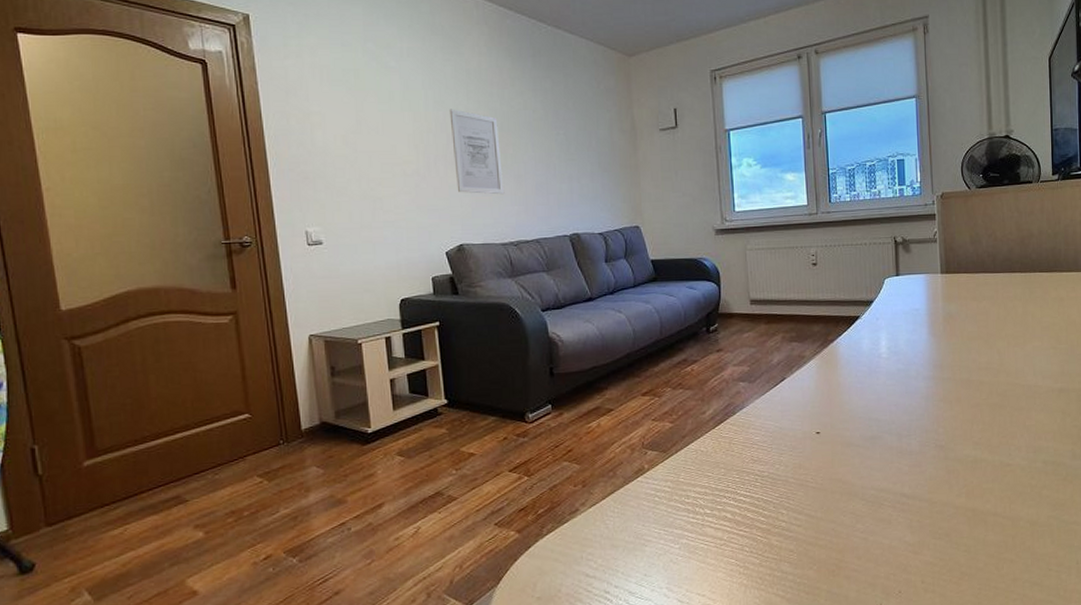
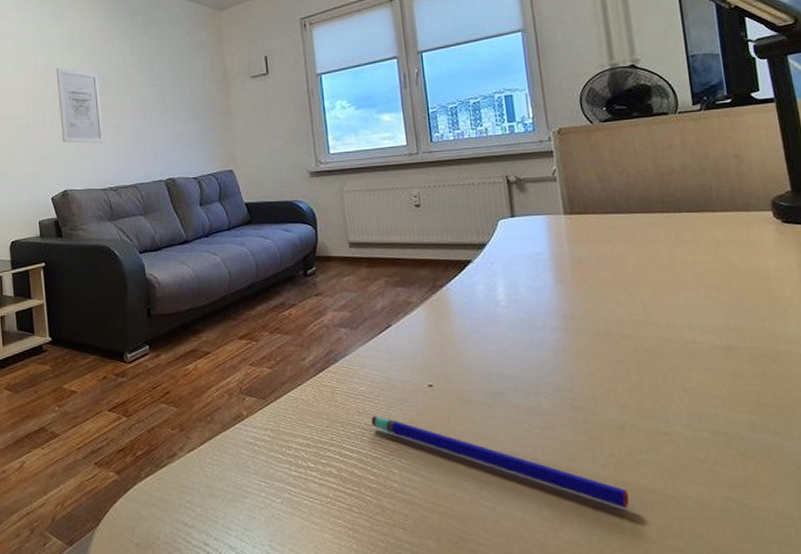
pen: none [763,462,976,530] -> present [370,415,630,508]

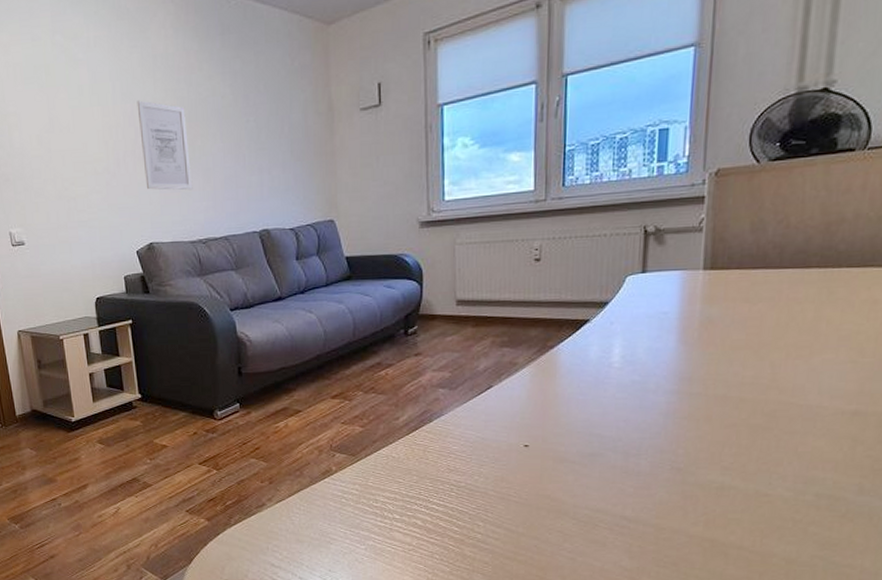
pen: present [370,415,630,508] -> none [460,473,714,561]

